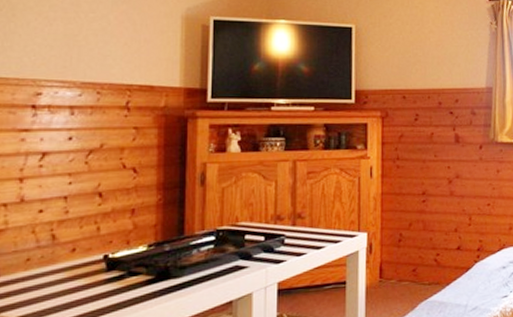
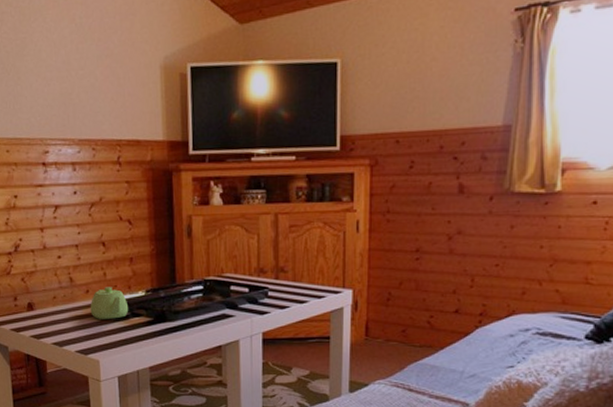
teapot: none [75,243,125,282] -> present [90,287,129,319]

